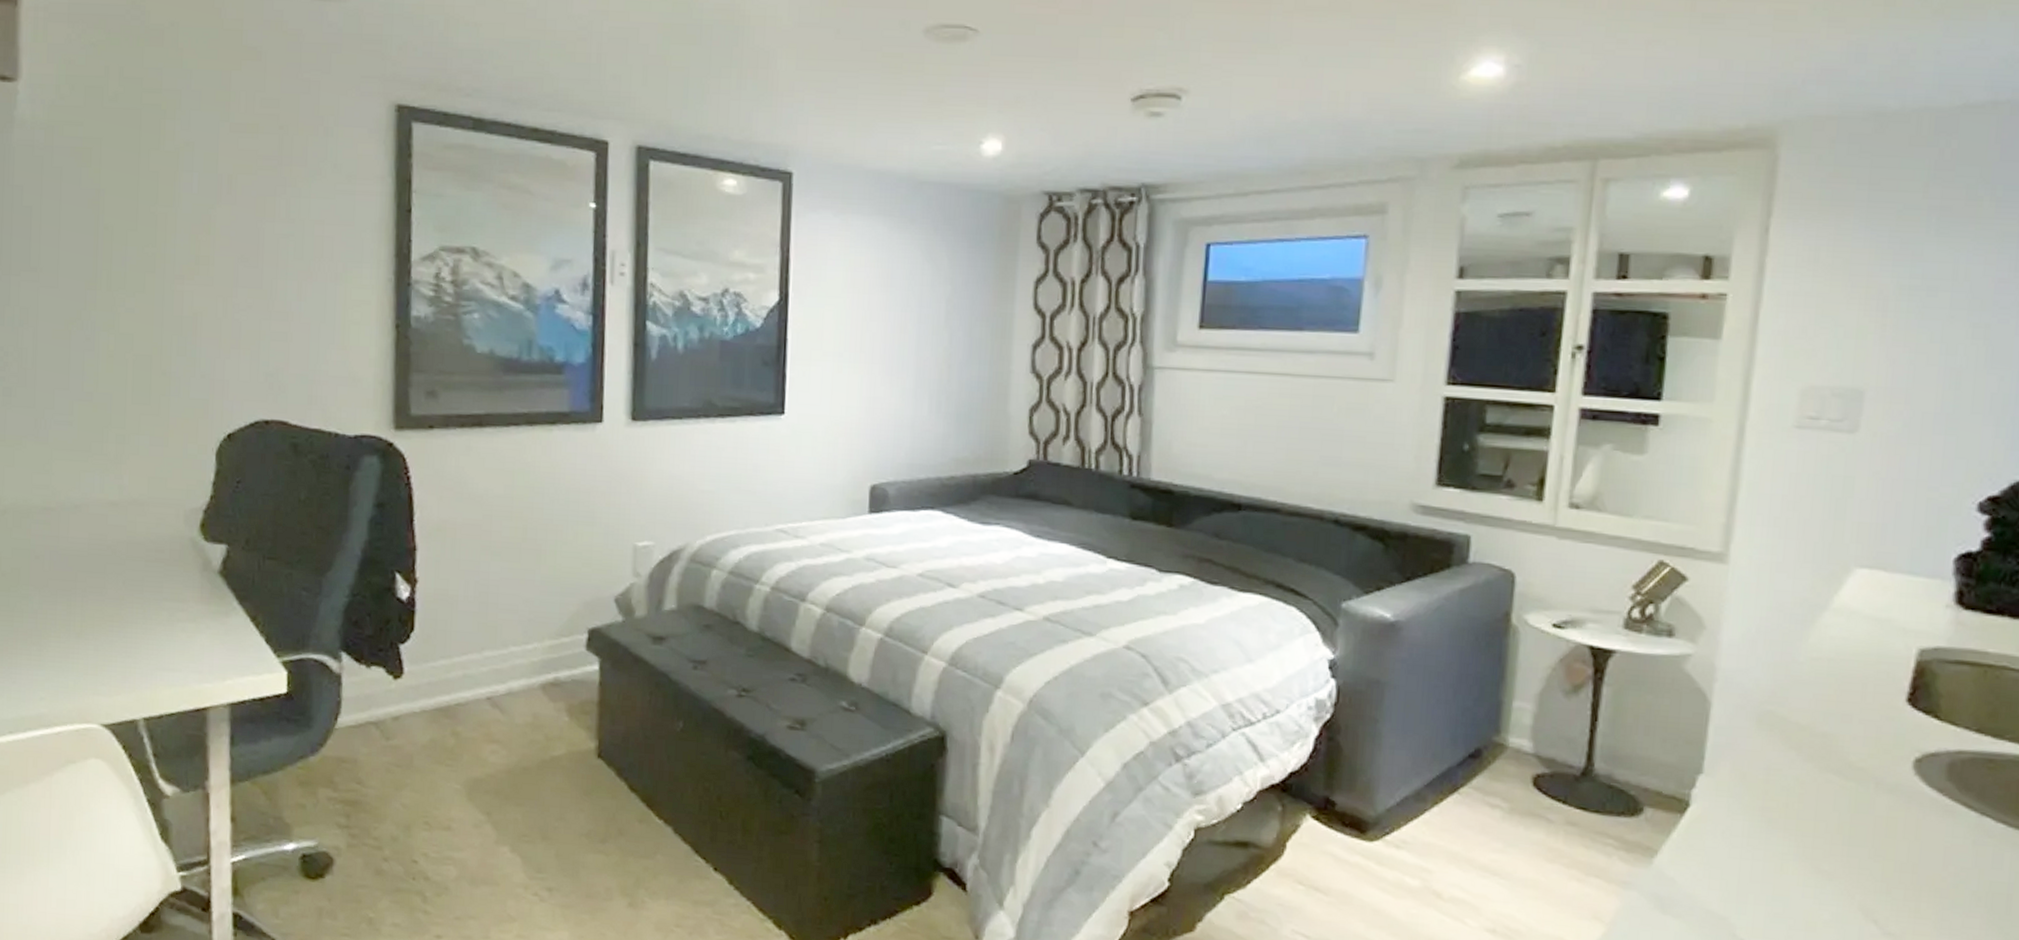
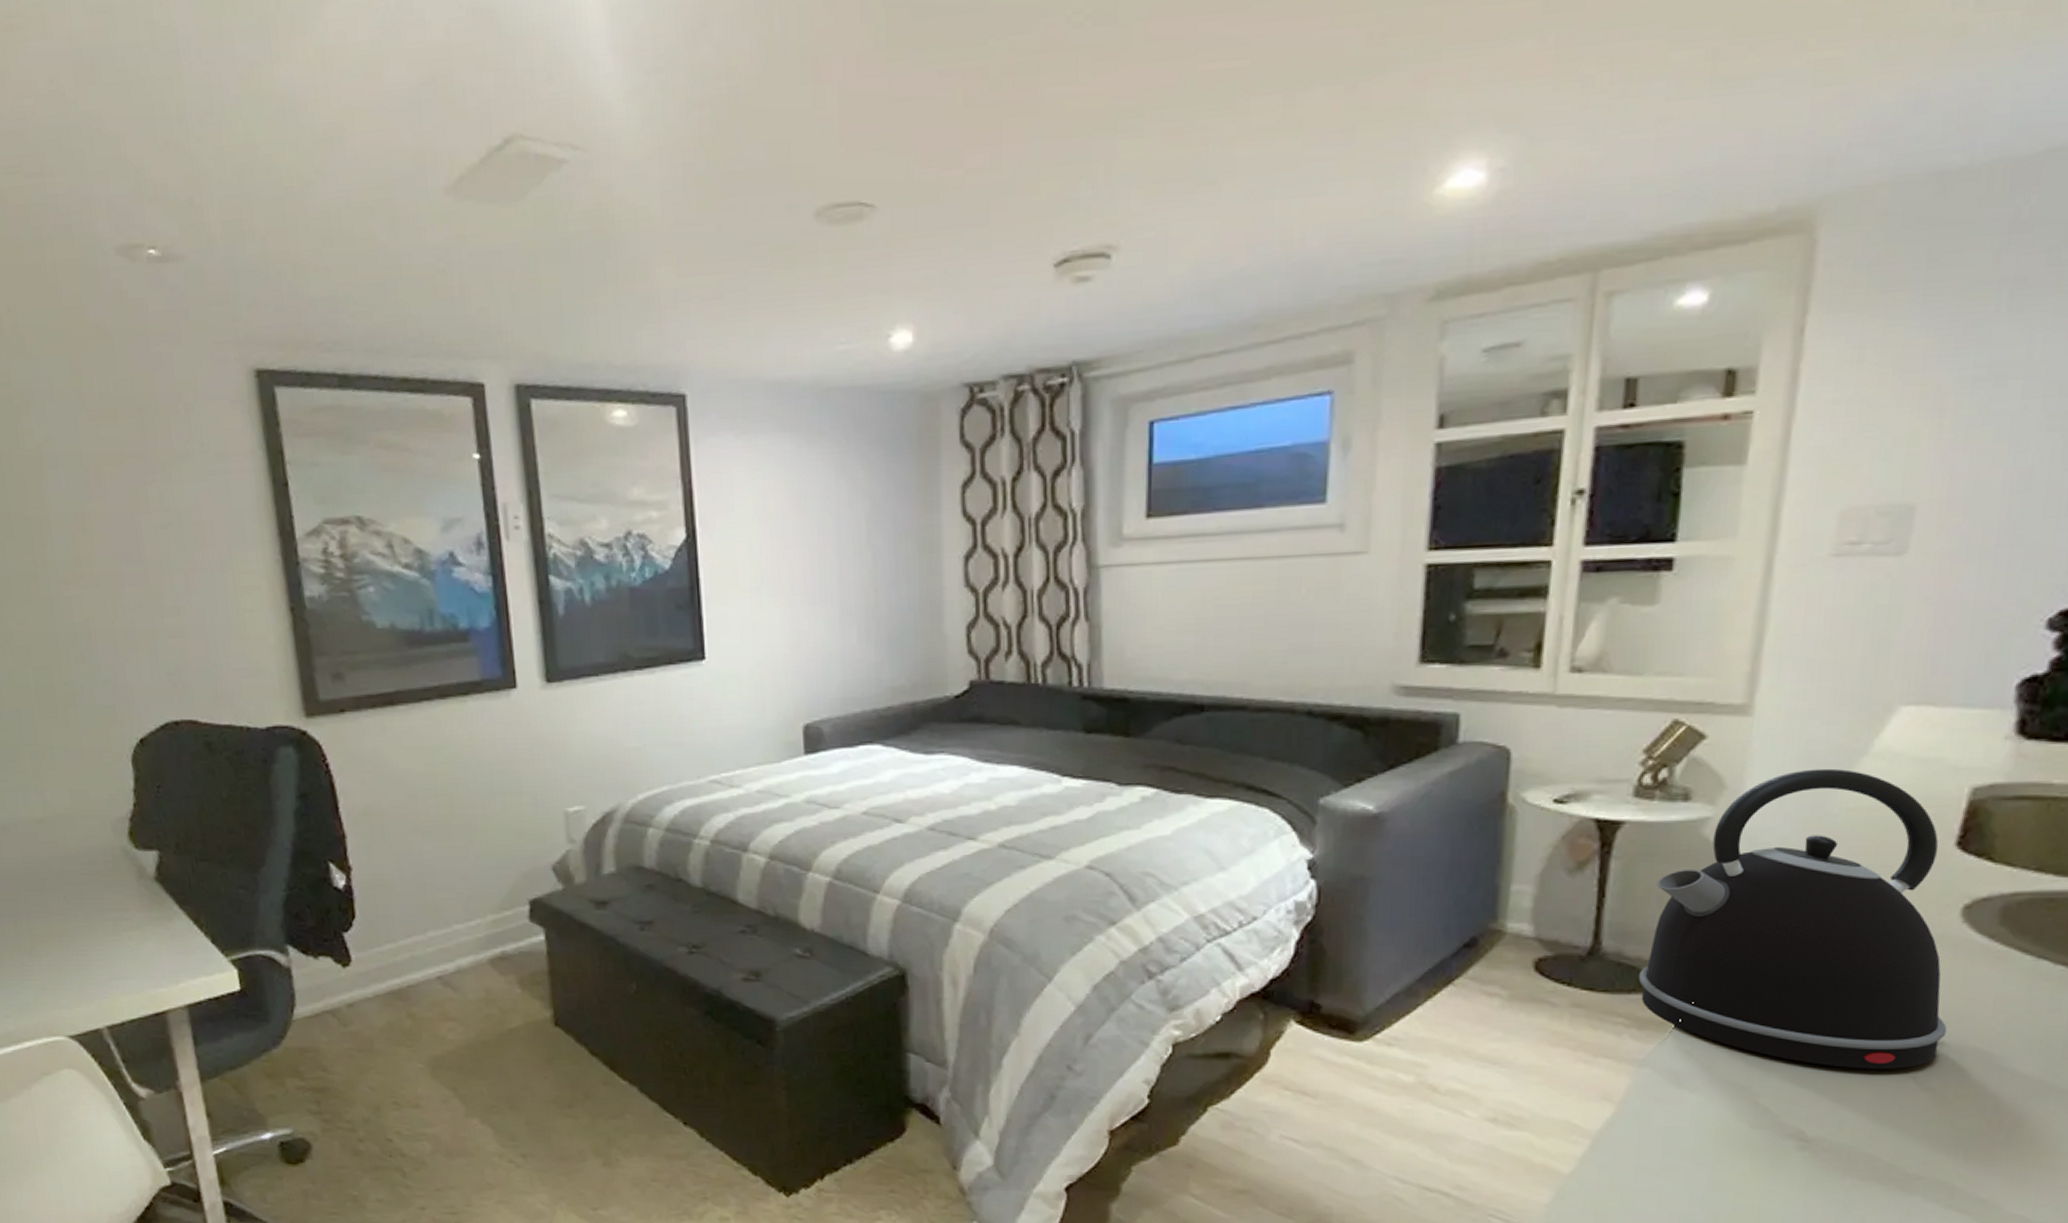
kettle: none [1627,618,1904,912] -> present [1638,768,1947,1069]

